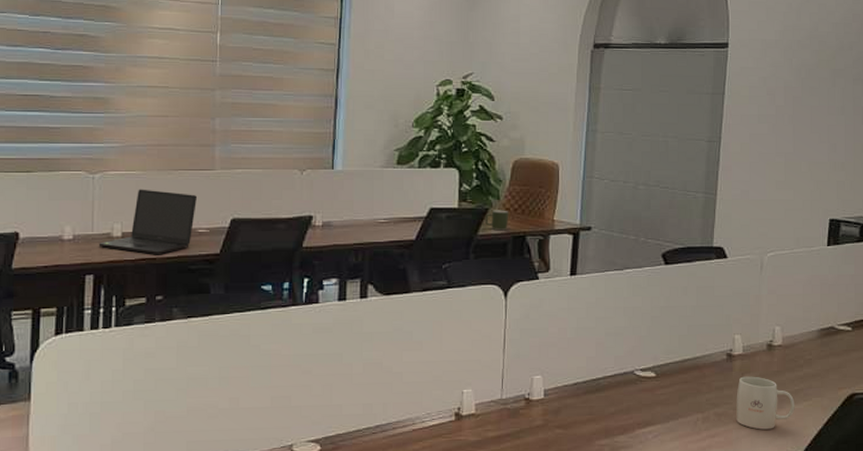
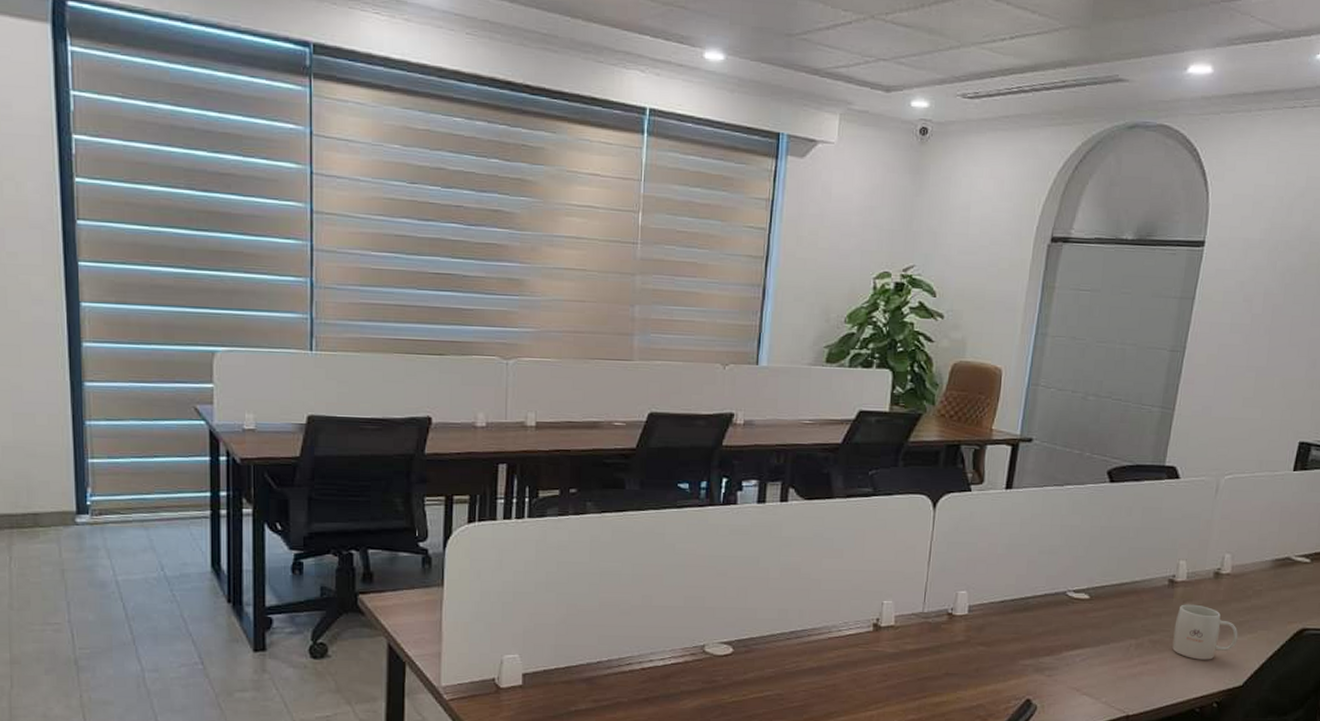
laptop: present [98,189,197,255] -> none [512,377,613,447]
mug: present [485,210,509,231] -> none [917,415,944,438]

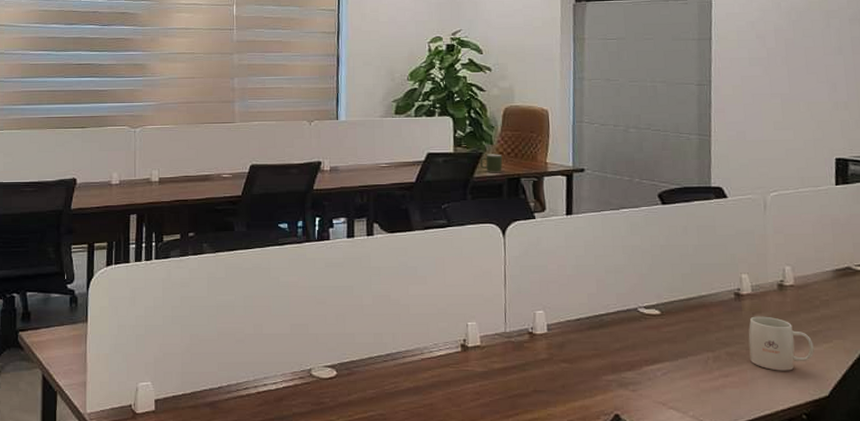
mug: none [917,415,944,438] -> present [480,154,503,173]

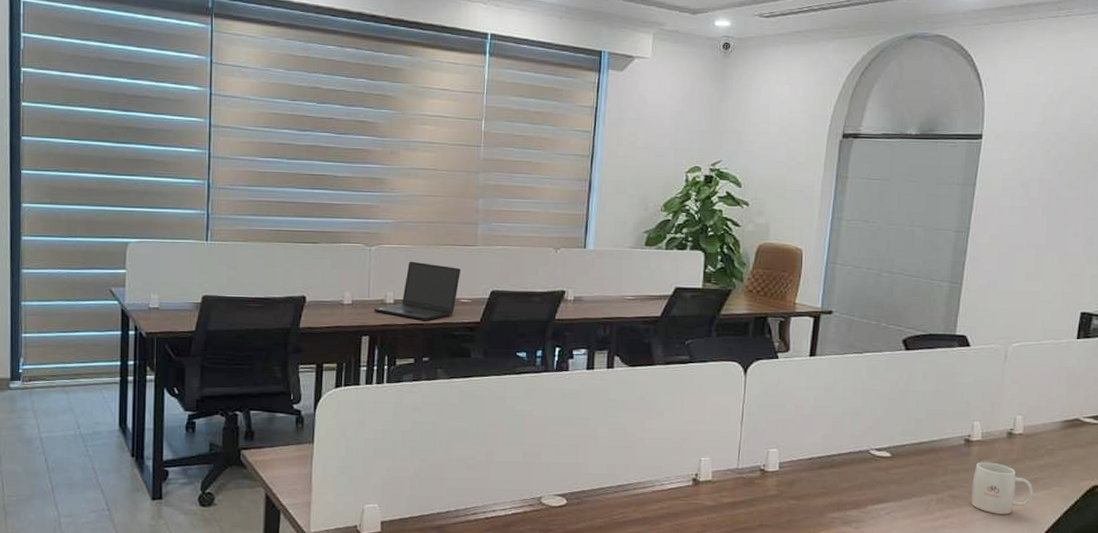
laptop: none [140,140,220,197] -> present [373,261,460,321]
mug: present [480,154,503,173] -> none [728,291,752,311]

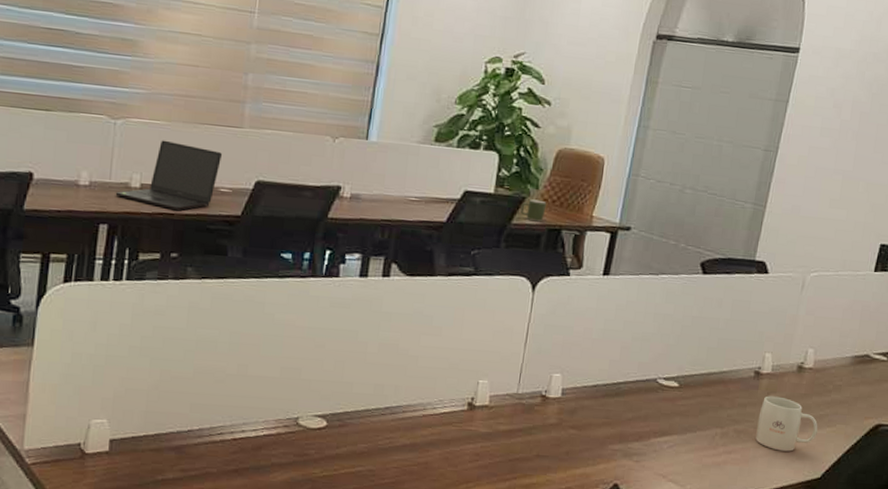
mug: none [728,291,752,311] -> present [520,199,547,222]

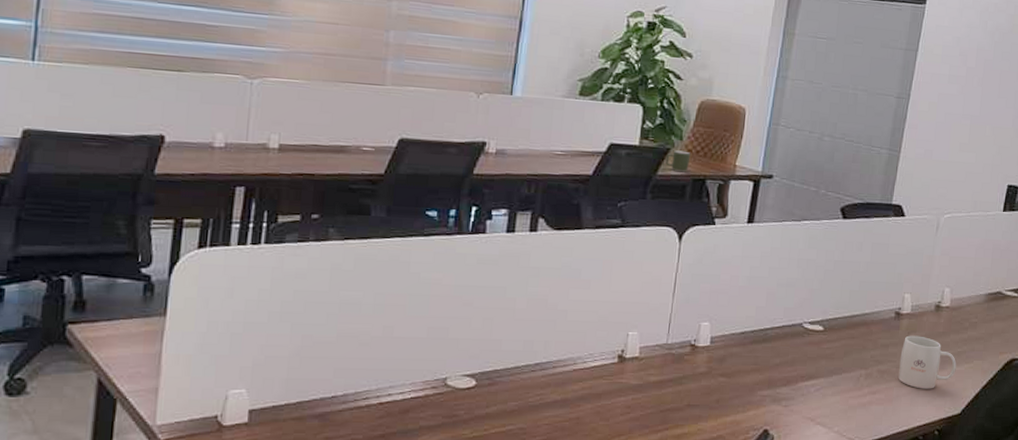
laptop: present [115,140,222,211] -> none [252,99,363,171]

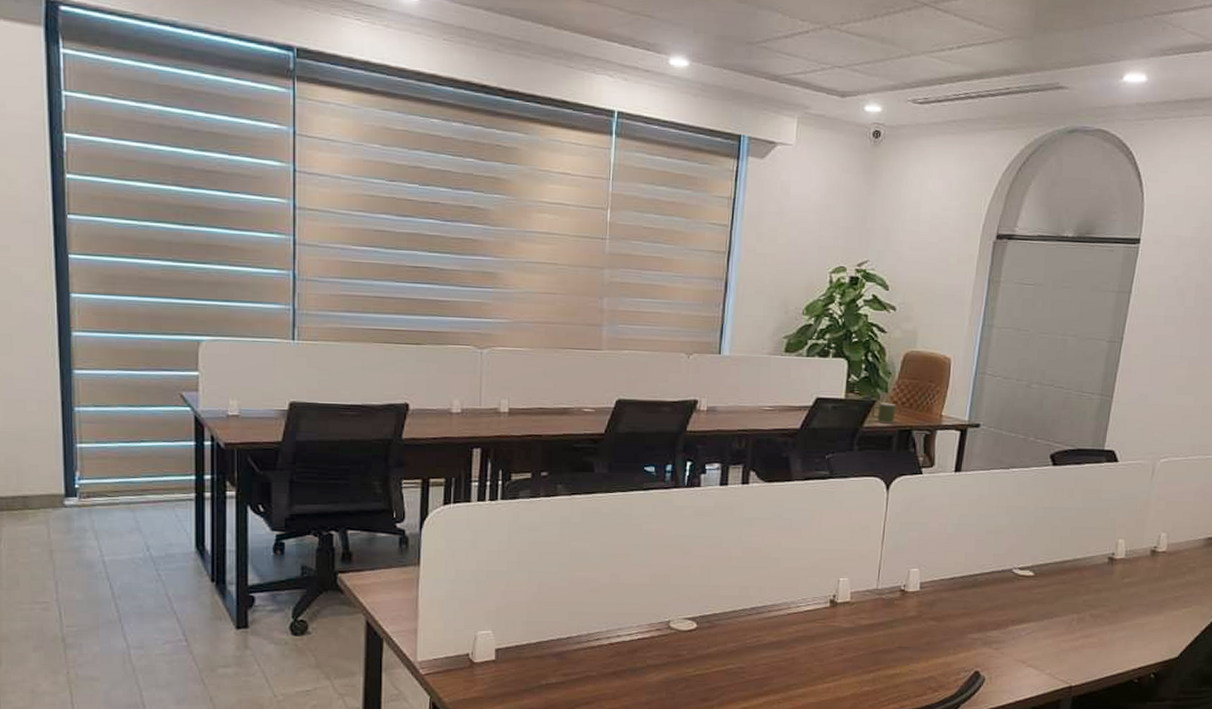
mug: present [898,335,957,389] -> none [1112,580,1174,633]

